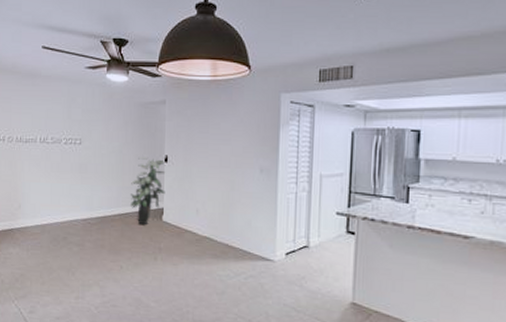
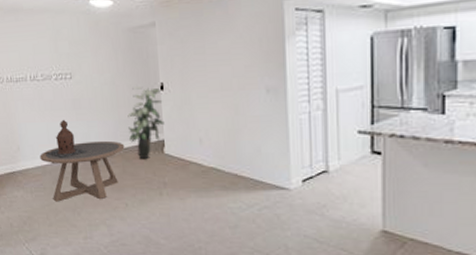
coffee table: none [40,204,125,261] -> present [40,140,125,202]
lantern: none [47,181,89,218] -> present [45,119,88,158]

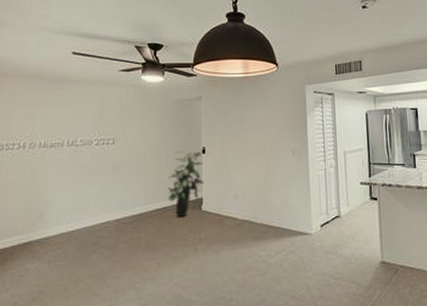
coffee table: present [40,140,125,202] -> none [66,201,163,270]
lantern: present [45,119,88,158] -> none [74,182,123,222]

